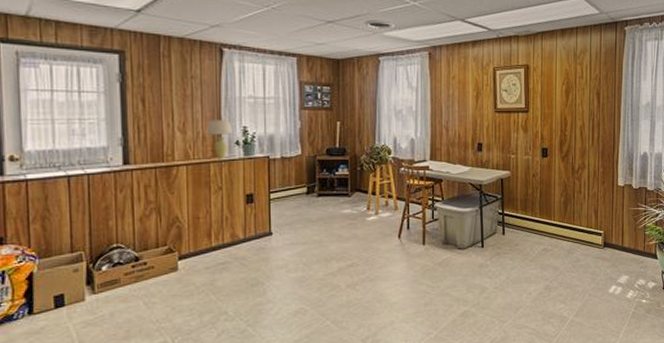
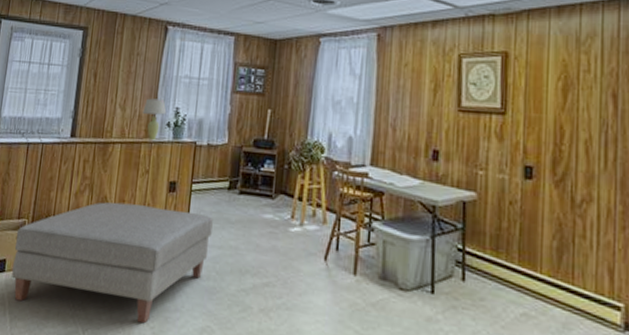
ottoman: none [72,218,295,330] -> present [12,202,213,324]

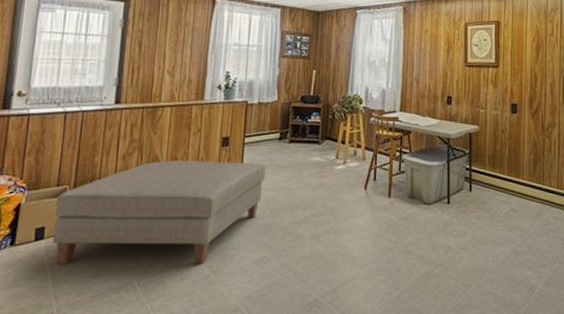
table lamp: present [142,98,167,141] -> none [192,64,217,102]

